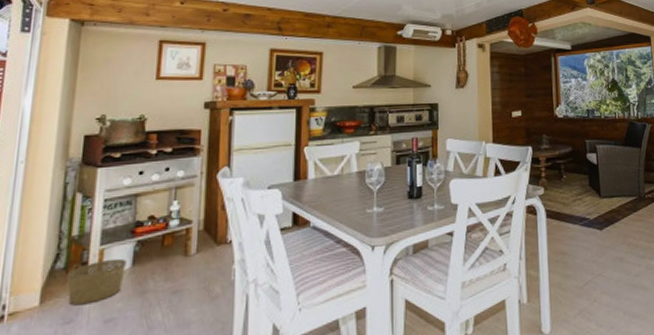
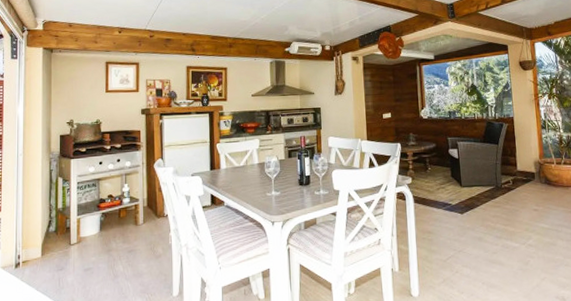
basket: present [67,258,128,306] -> none [58,225,97,258]

